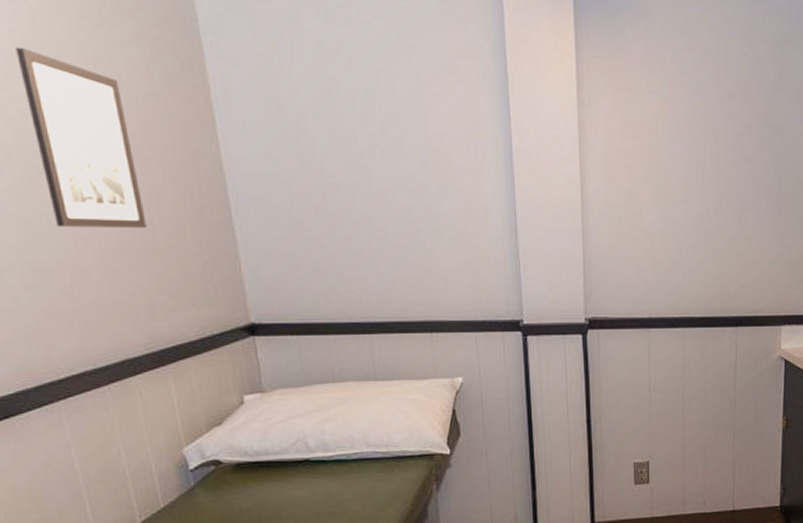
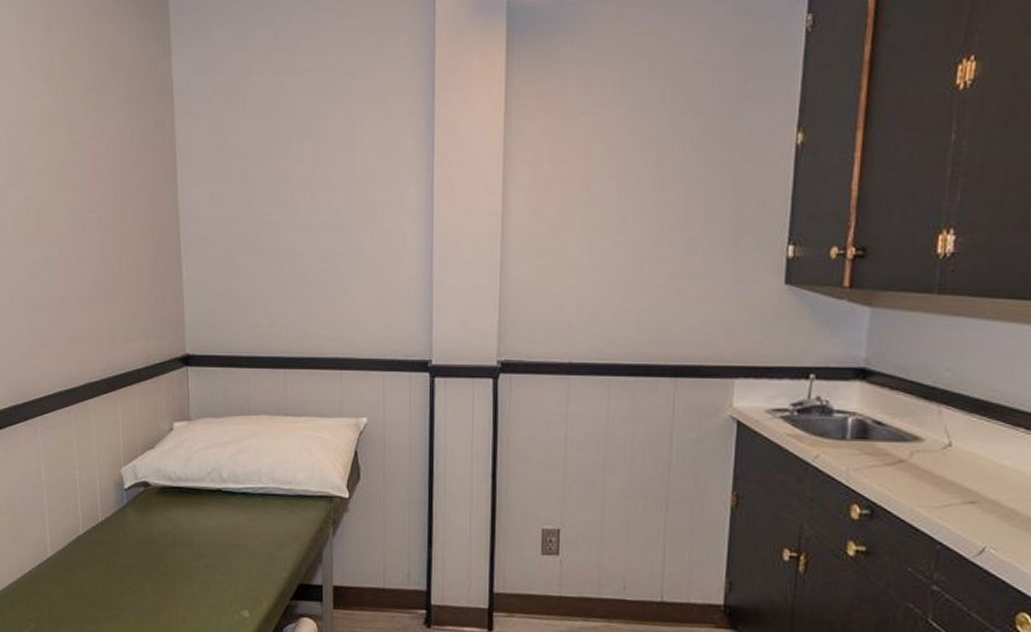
wall art: present [16,47,147,228] -> none [43,118,116,266]

